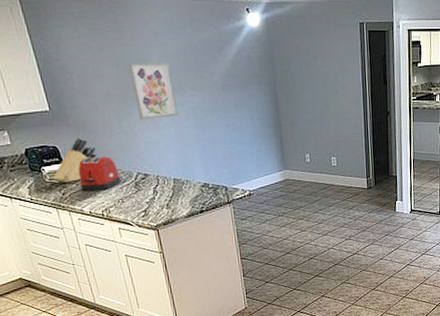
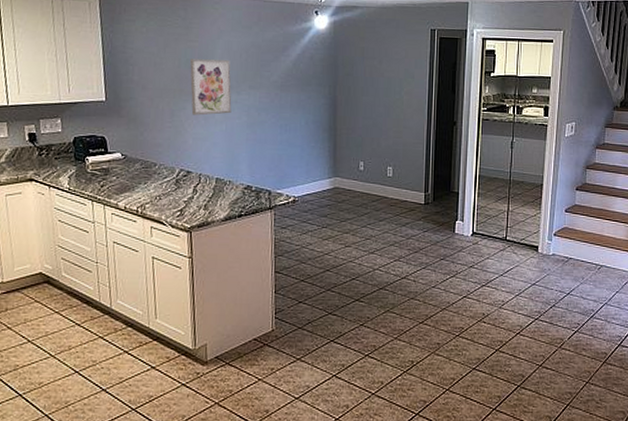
knife block: present [52,137,98,183] -> none [94,128,144,174]
toaster: present [78,156,122,191] -> none [121,150,163,185]

